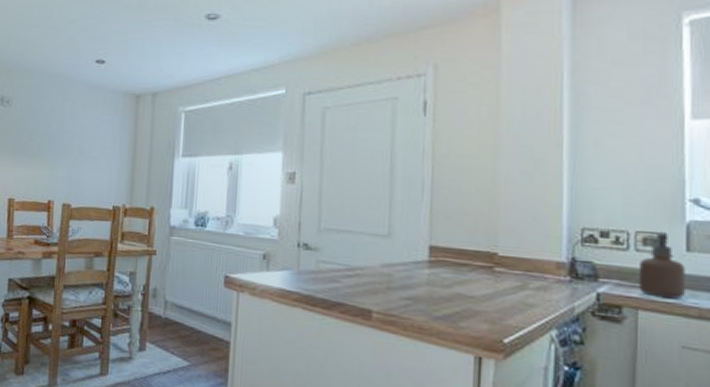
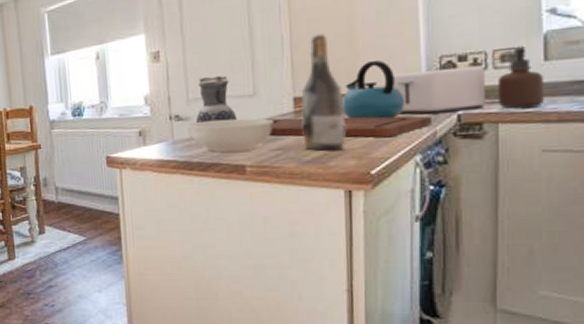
bowl: none [316,254,407,296] -> present [188,118,274,153]
ceramic jug: none [324,208,369,261] -> present [195,76,238,124]
cutting board: none [399,263,572,306] -> present [266,116,433,138]
wine bottle: none [435,183,482,311] -> present [300,33,346,152]
kettle: none [478,221,545,286] -> present [341,60,406,119]
toaster: none [532,239,627,292] -> present [392,66,485,115]

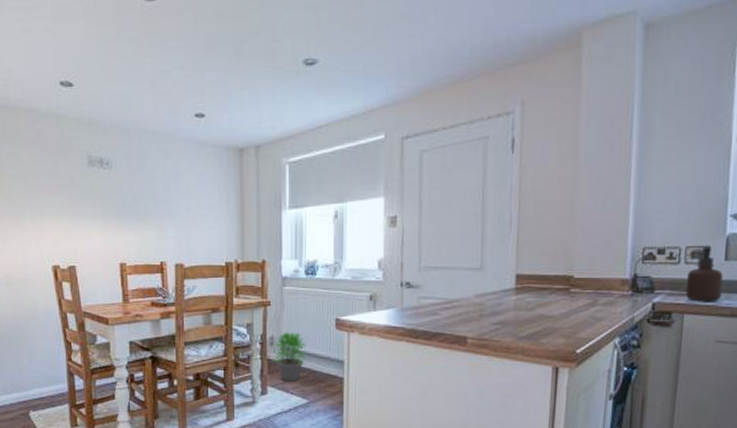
potted plant: none [46,172,81,220] -> present [272,332,307,382]
bowl: present [188,118,274,153] -> none [417,290,497,324]
ceramic jug: present [195,76,238,124] -> none [425,247,464,293]
cutting board: present [266,116,433,138] -> none [490,293,633,320]
wine bottle: present [300,33,346,152] -> none [520,215,560,329]
kettle: present [341,60,406,119] -> none [557,247,612,302]
toaster: present [392,66,485,115] -> none [602,259,678,302]

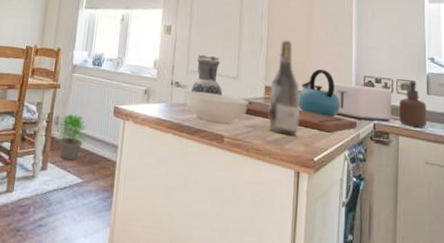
bowl: none [417,290,497,324] -> present [184,91,249,124]
ceramic jug: none [425,247,464,293] -> present [190,55,223,96]
cutting board: none [490,293,633,320] -> present [244,99,358,133]
wine bottle: none [520,215,560,329] -> present [268,40,300,137]
kettle: none [557,247,612,302] -> present [298,69,341,118]
toaster: none [602,259,678,302] -> present [333,83,392,123]

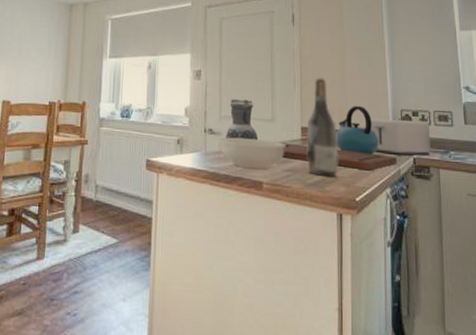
potted plant: present [55,114,87,161] -> none [86,170,119,221]
soap dispenser: present [399,80,427,128] -> none [438,111,466,160]

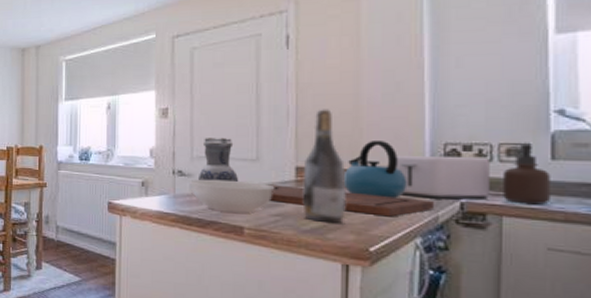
soap dispenser: none [438,111,466,160] -> present [503,143,550,205]

